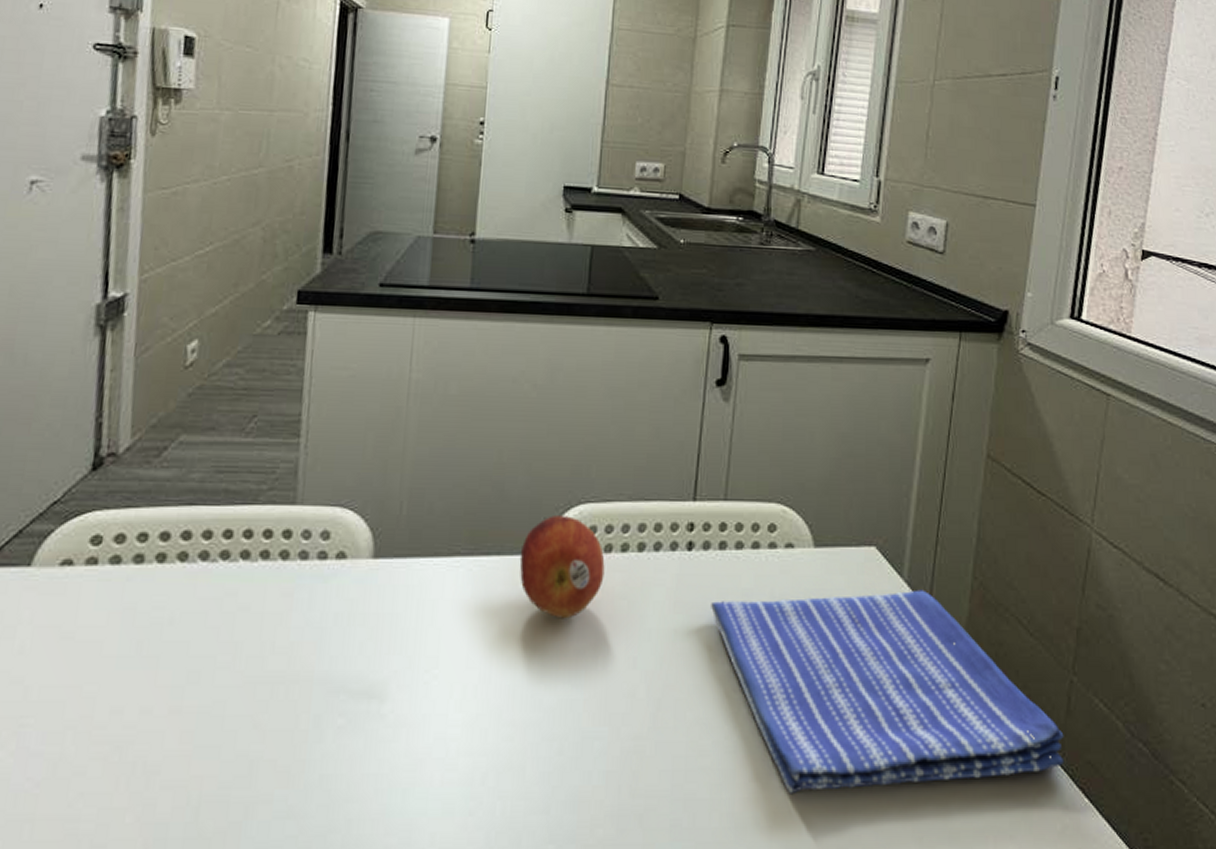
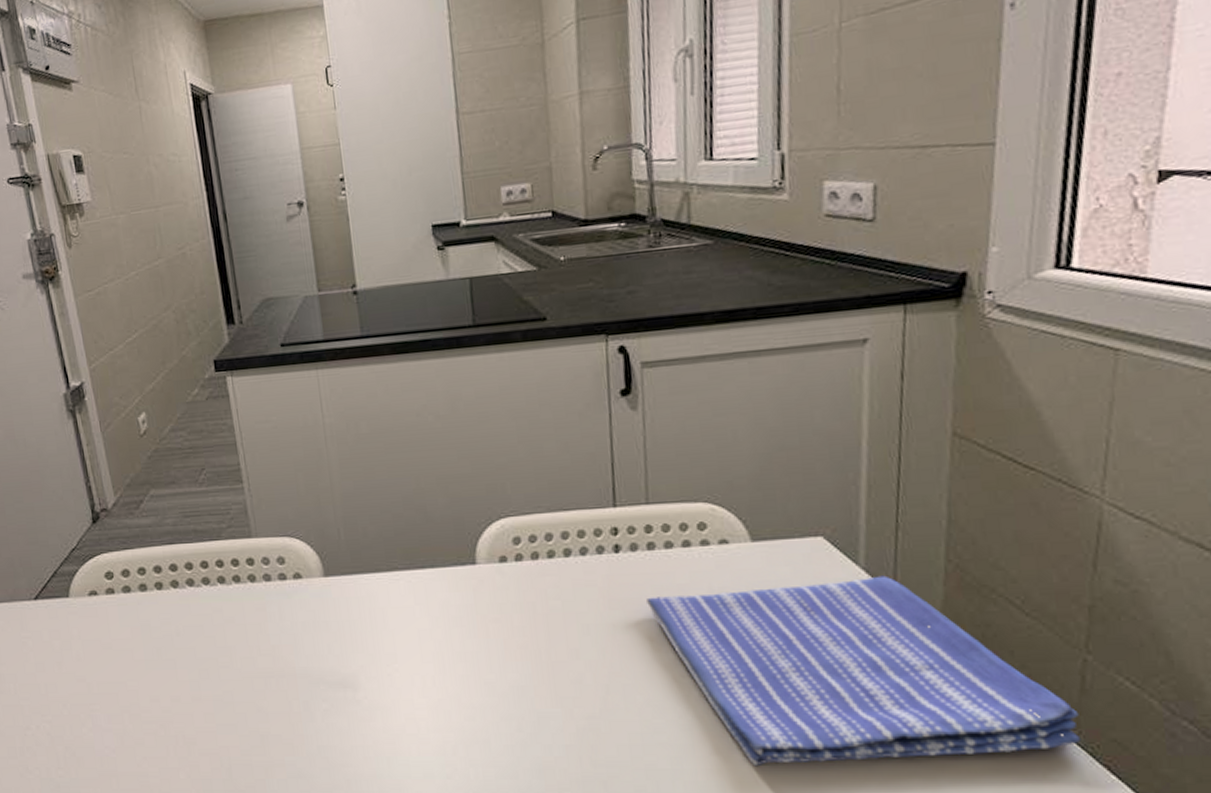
fruit: present [519,516,605,619] -> none [452,530,536,619]

